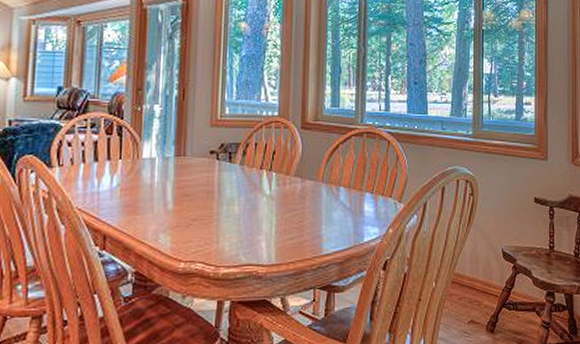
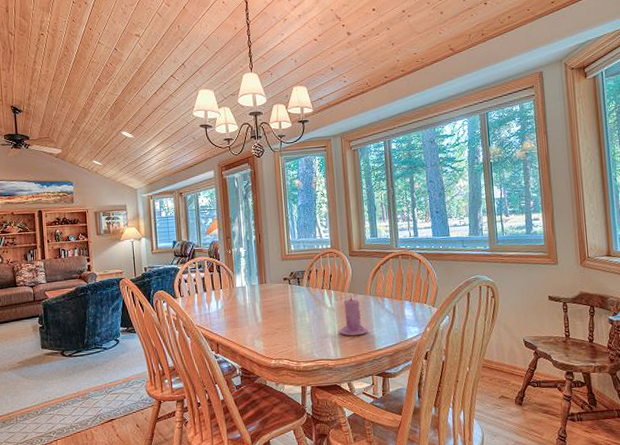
candle: none [277,180,315,235] -> present [339,295,368,336]

